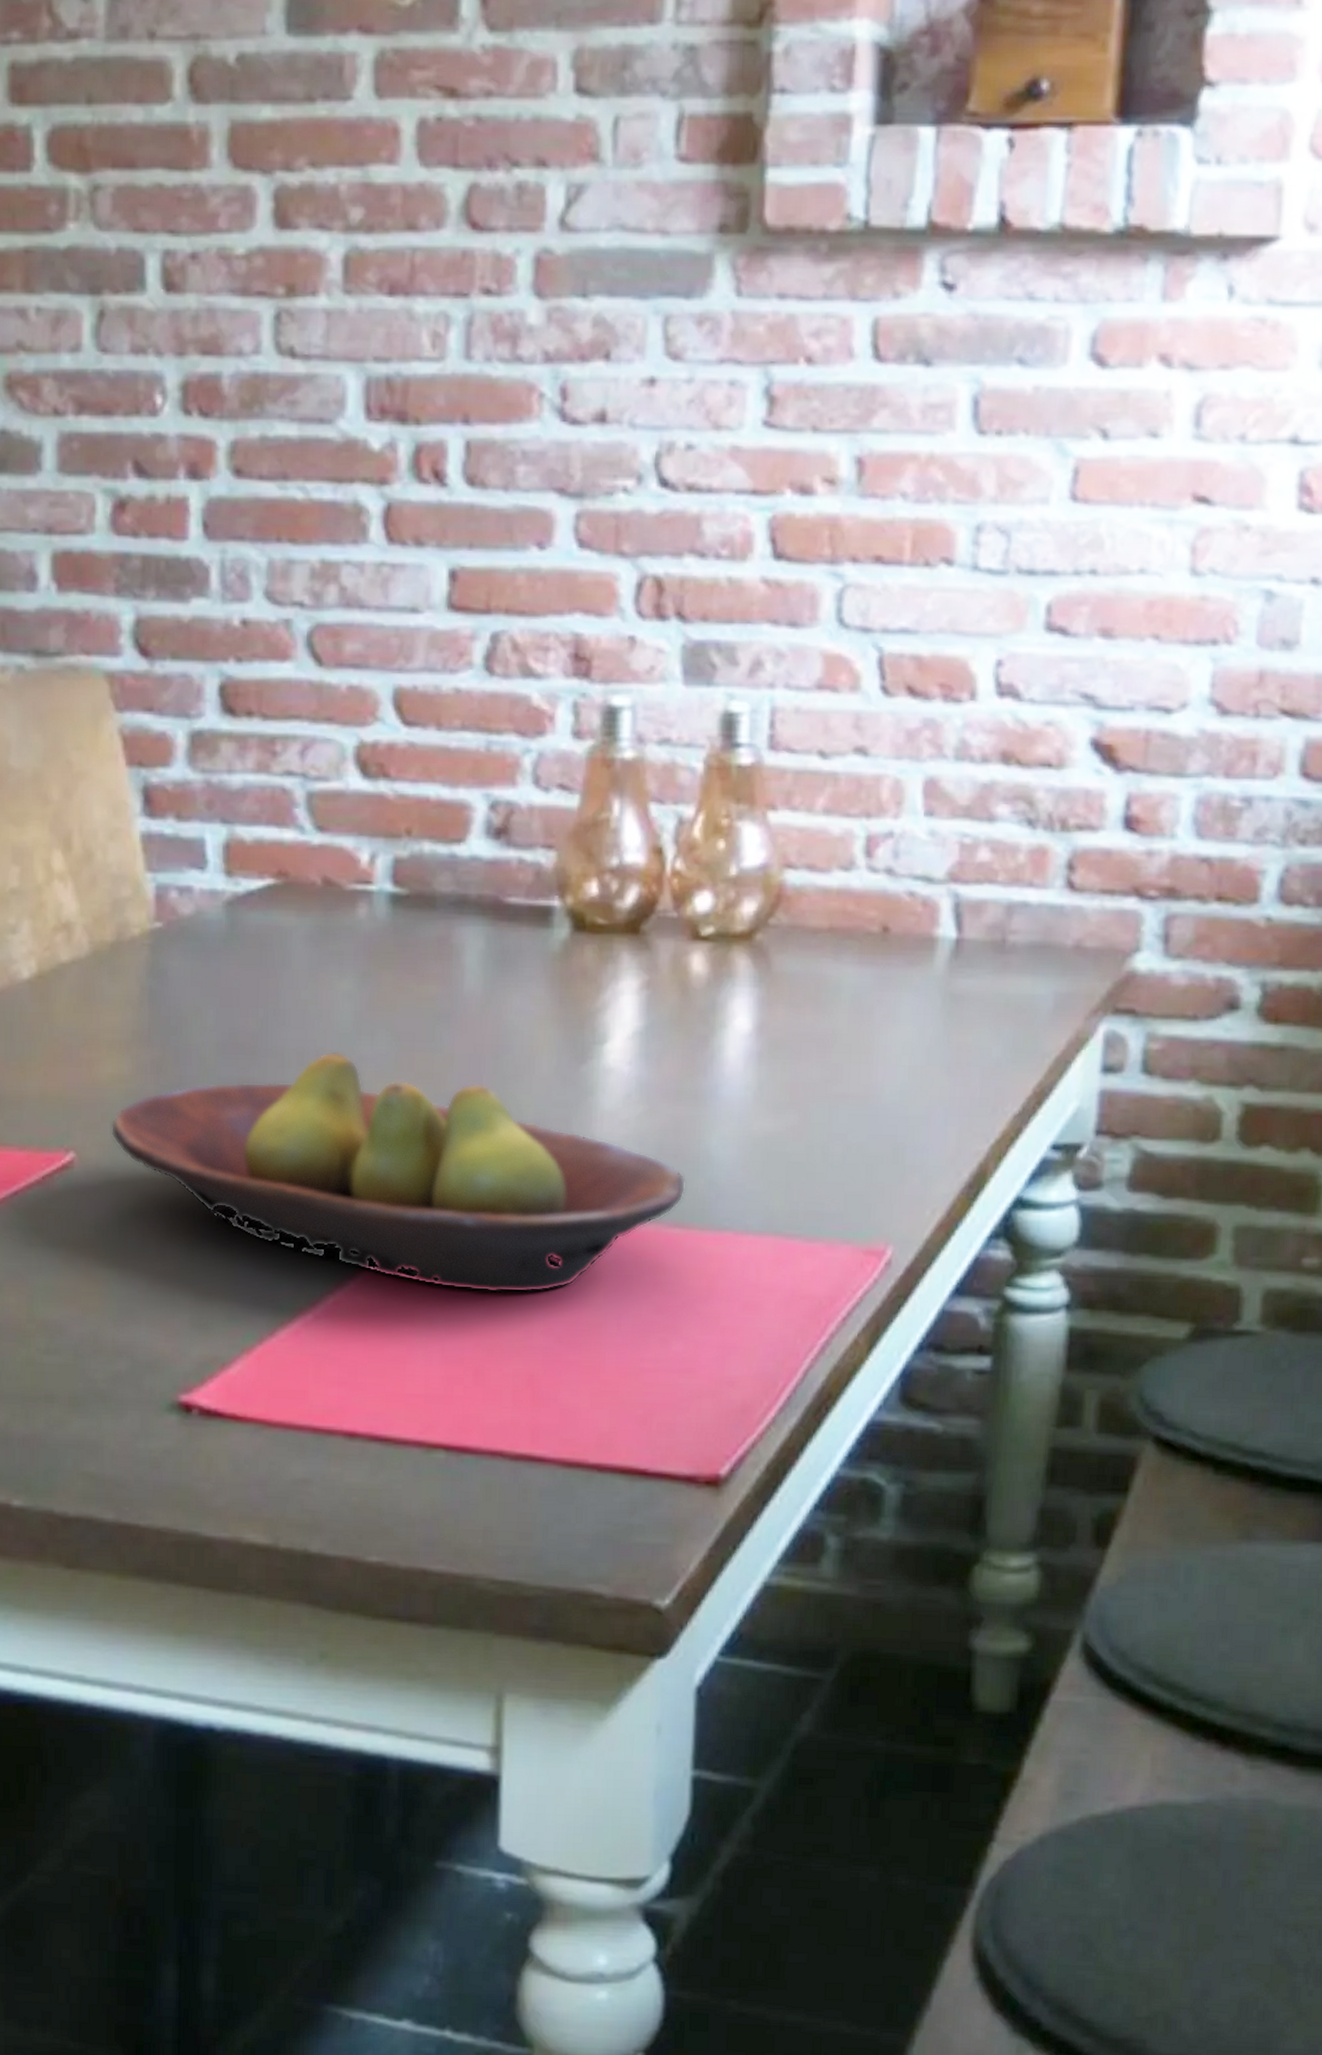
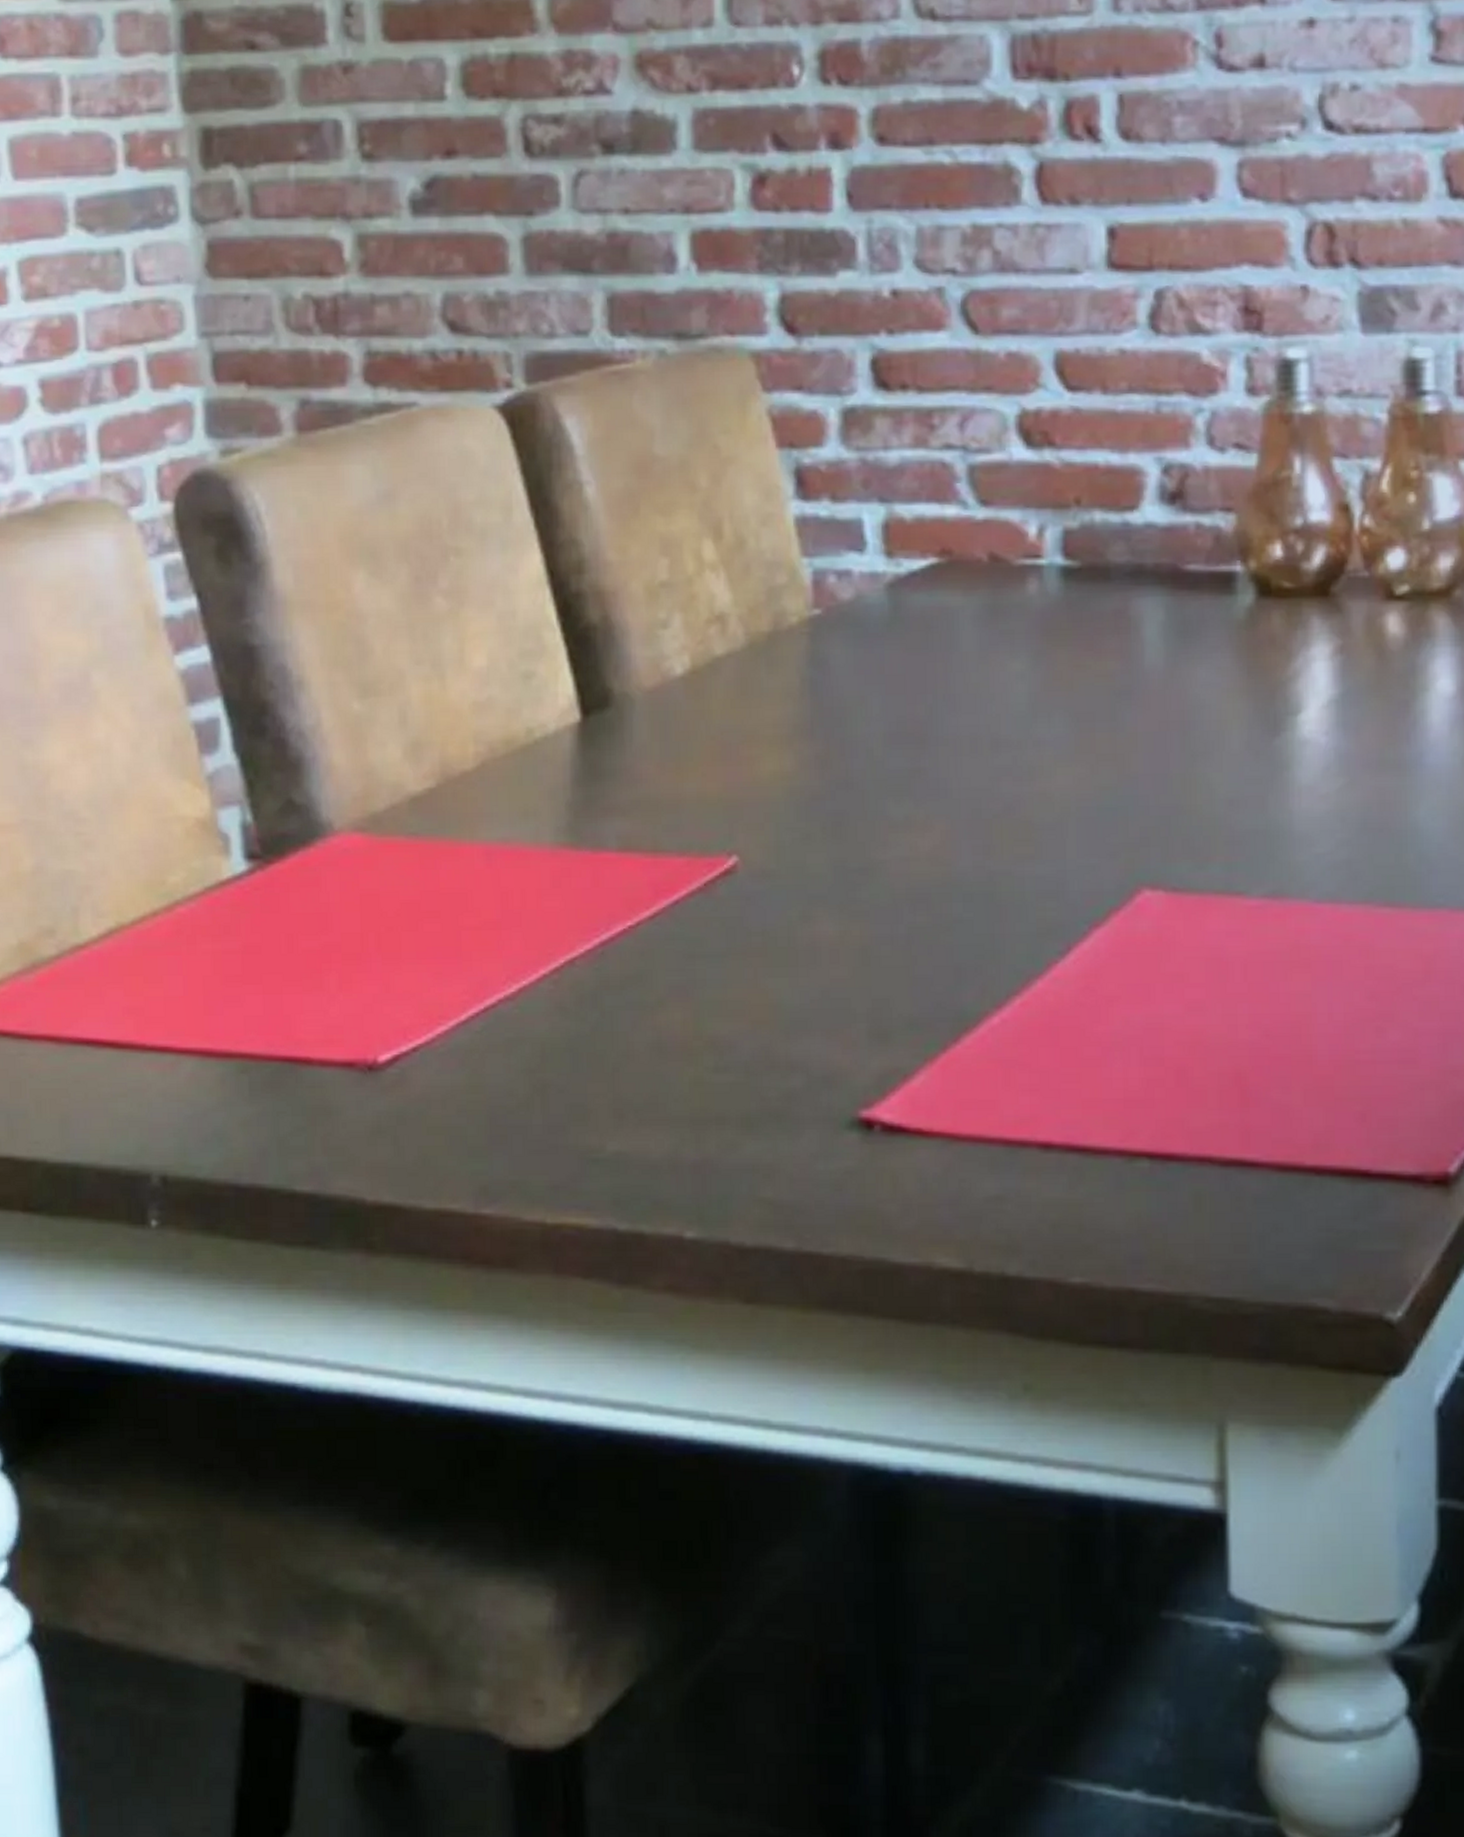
fruit bowl: present [110,1051,686,1294] -> none [774,736,1395,987]

